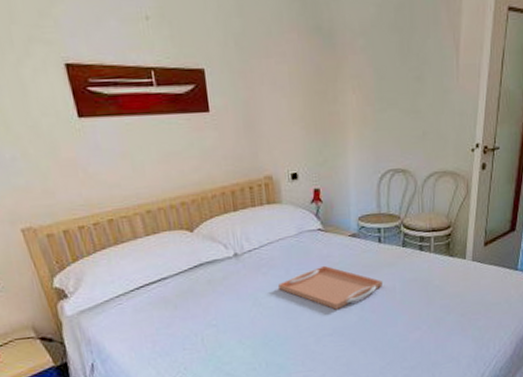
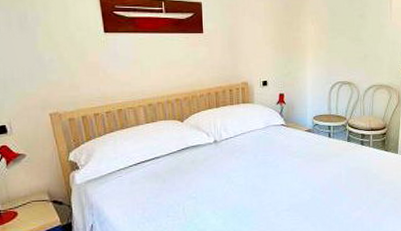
serving tray: present [277,265,384,310] -> none [247,153,332,189]

